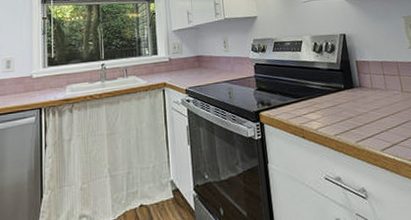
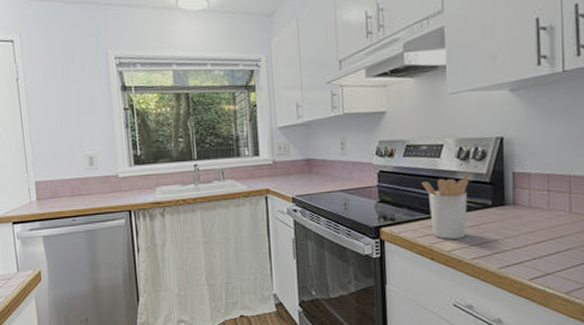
utensil holder: none [288,62,328,119] -> present [421,172,469,239]

